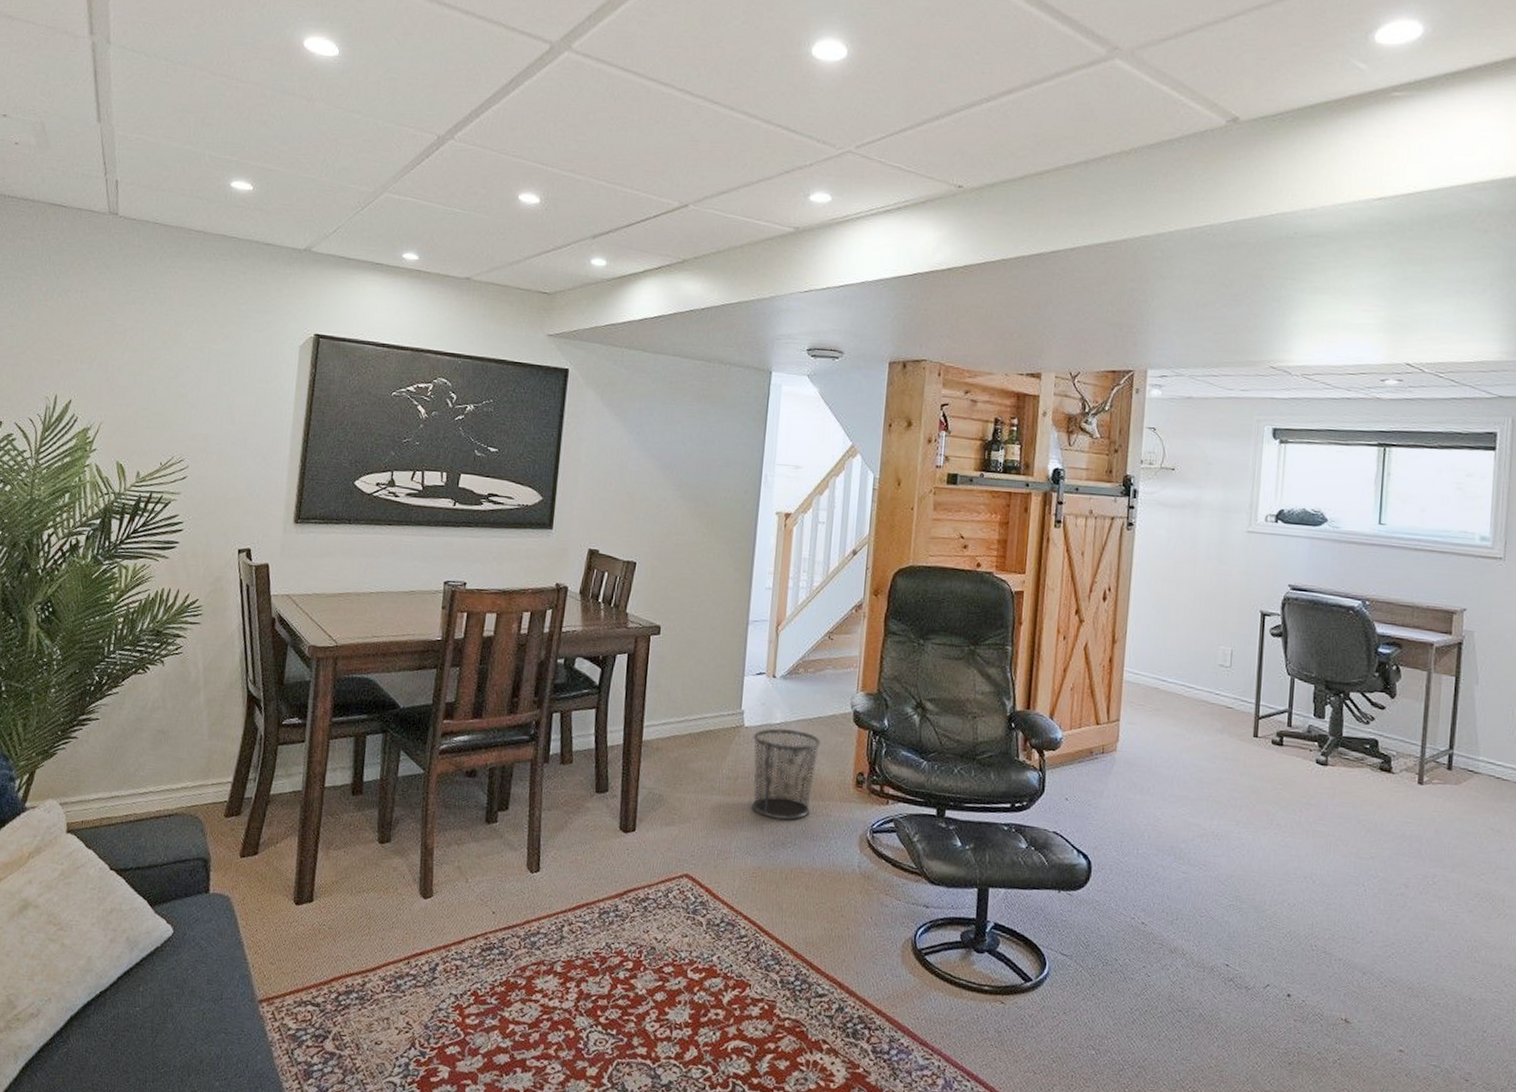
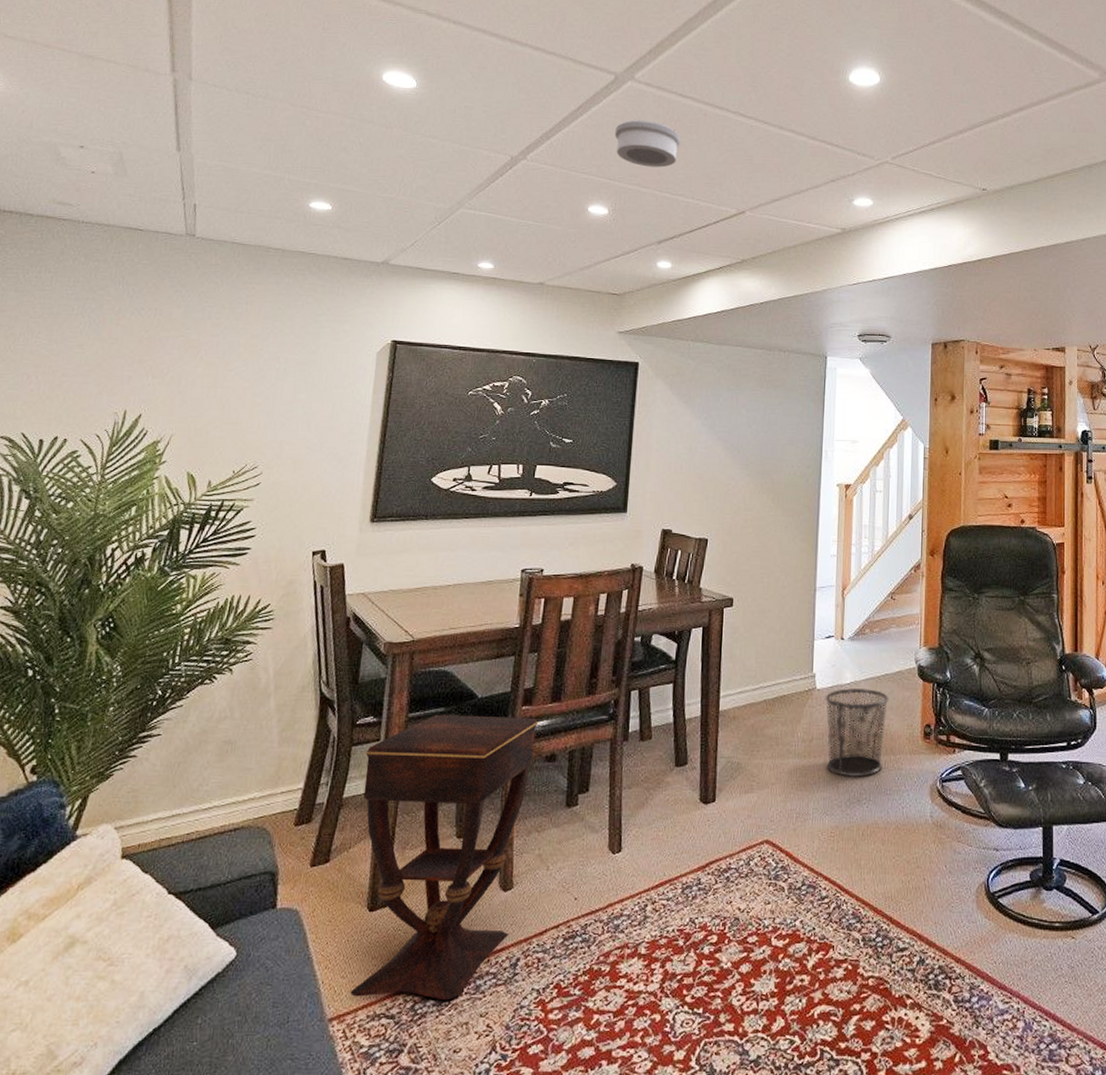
side table: none [278,721,459,996] -> present [350,714,538,1001]
smoke detector: none [548,95,621,152] -> present [614,119,681,168]

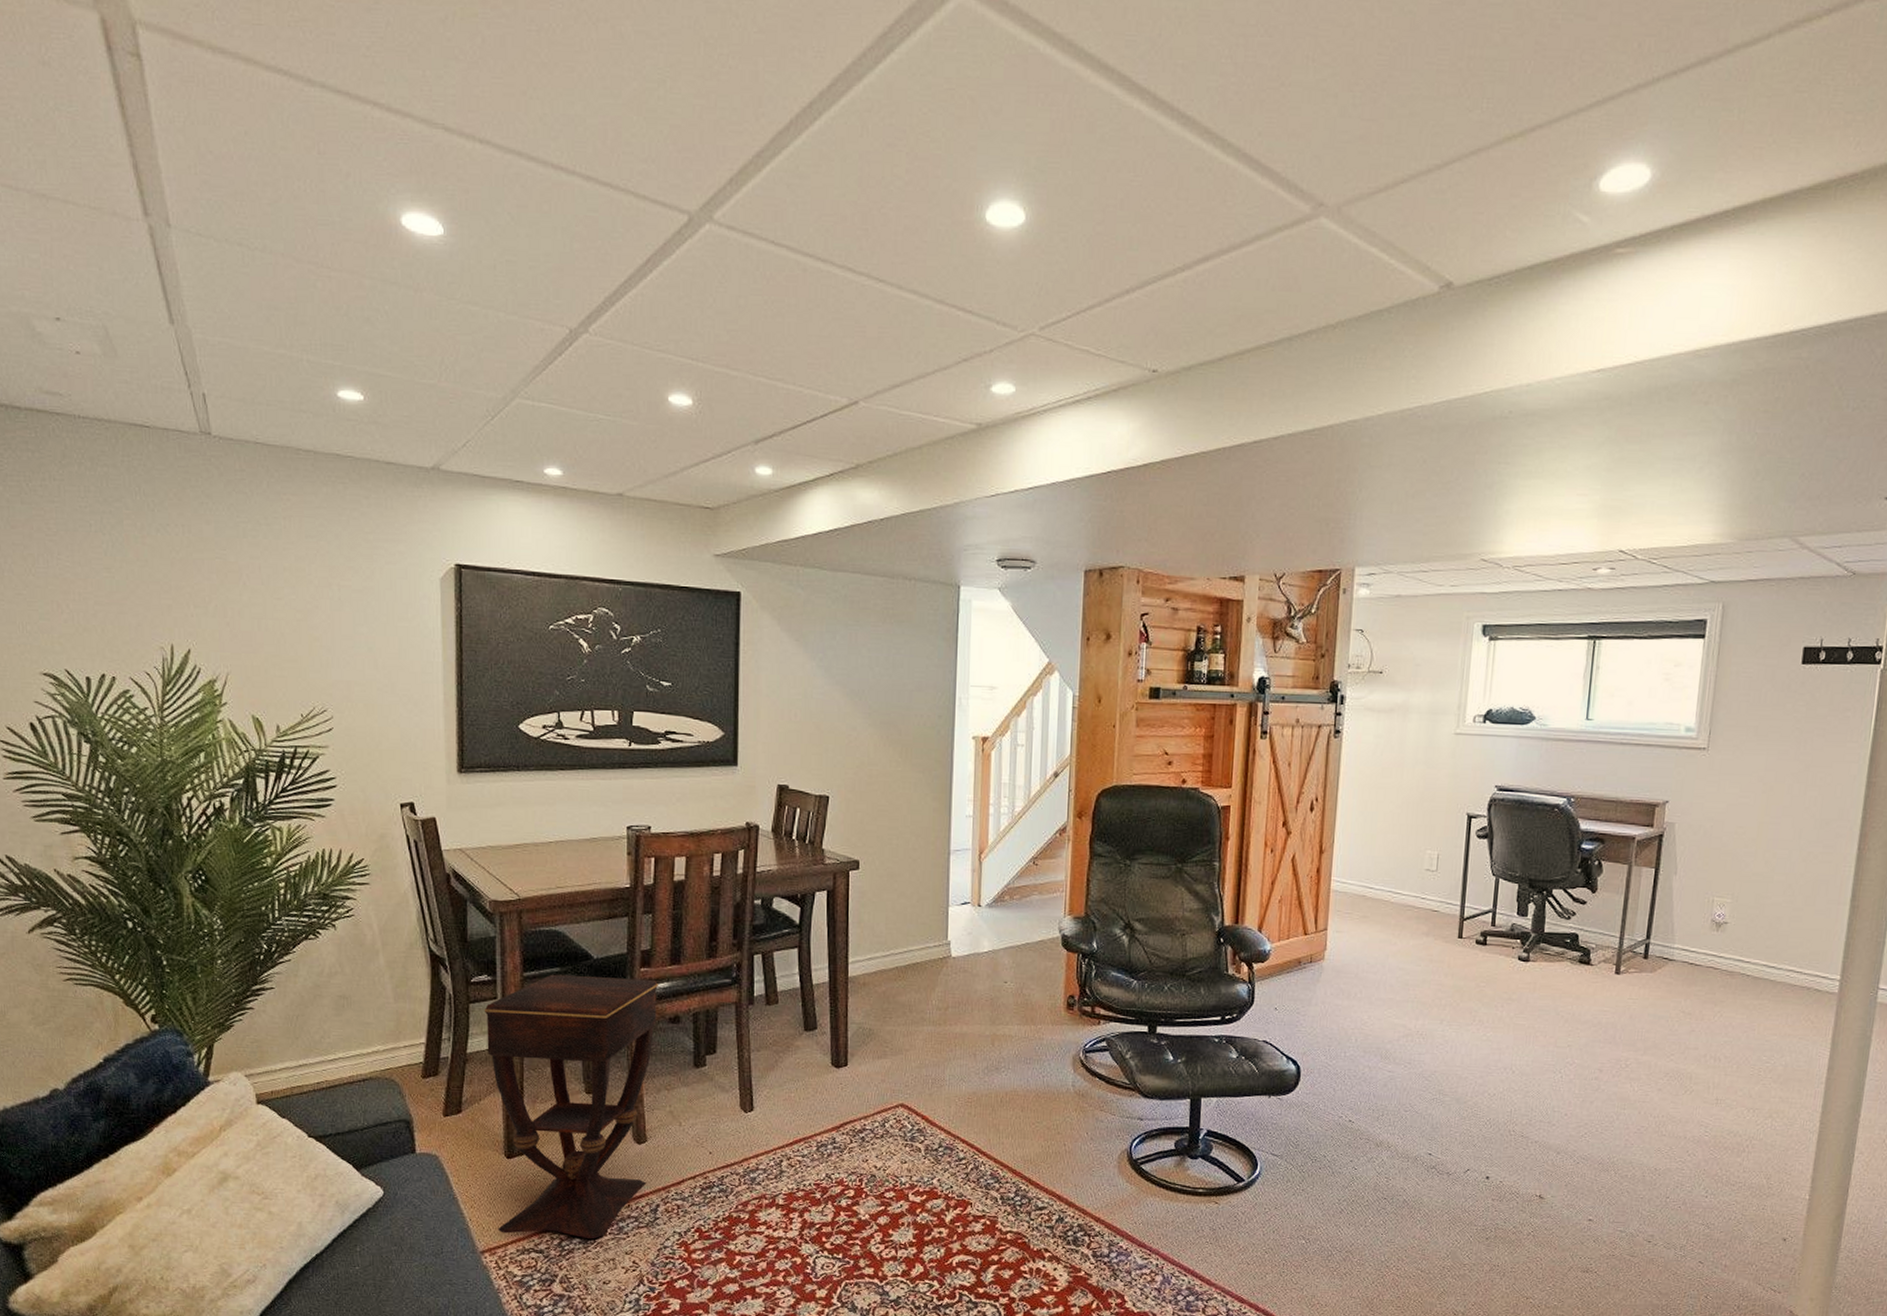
smoke detector: present [614,119,681,168] -> none [693,276,776,343]
waste bin: present [825,688,889,778] -> none [961,957,1030,1046]

